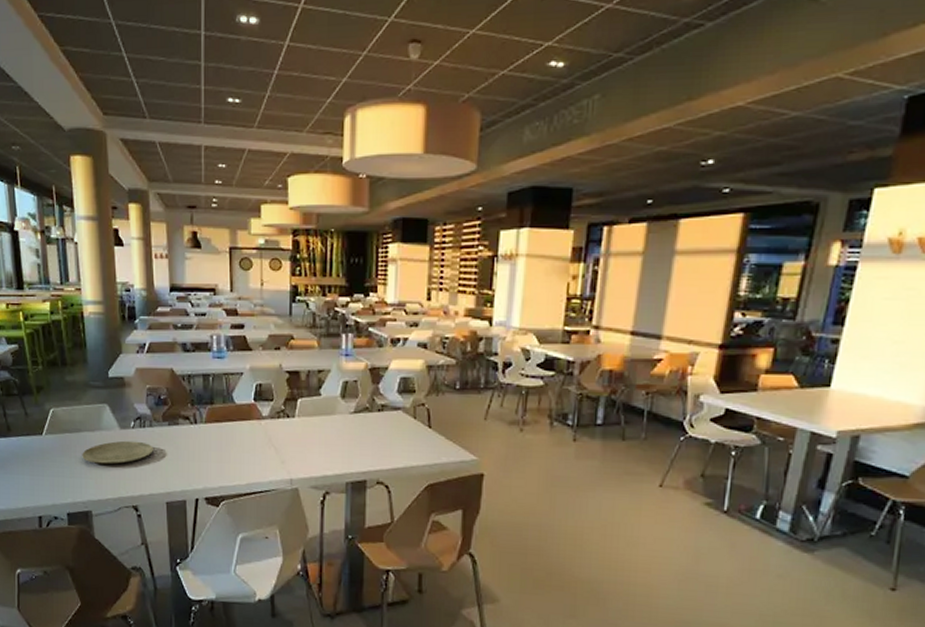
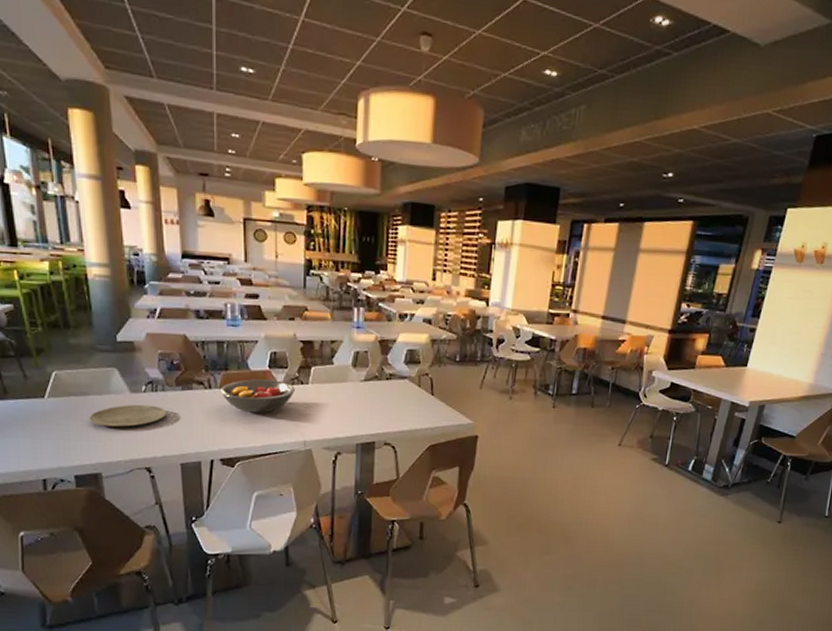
fruit bowl: none [205,413,282,449] -> present [219,379,296,413]

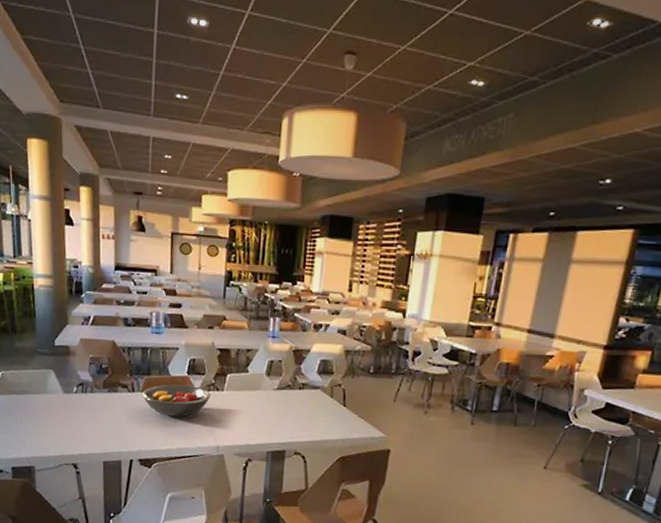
plate: present [89,404,167,428] -> none [27,404,94,425]

